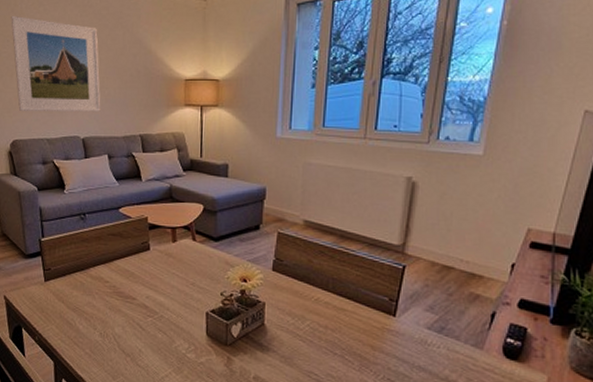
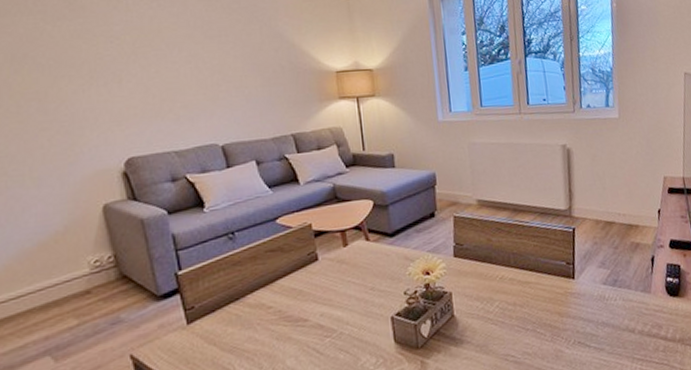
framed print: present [11,15,101,112] -> none [113,12,242,122]

